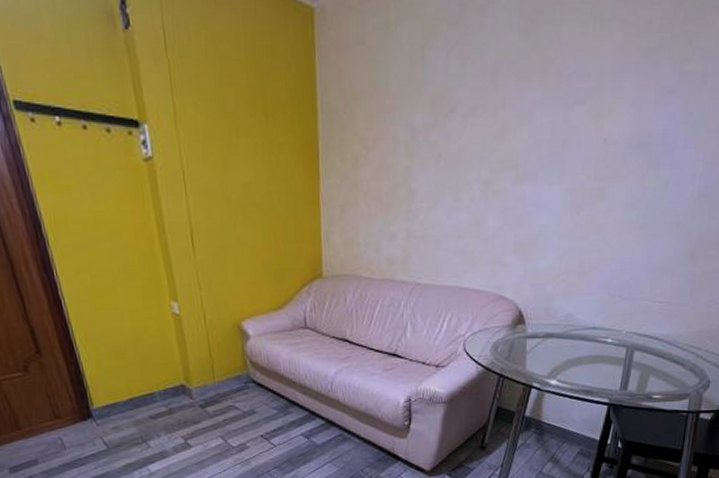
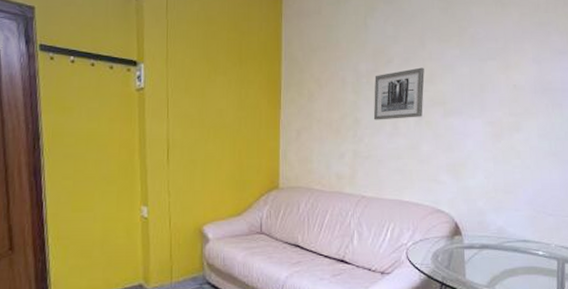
wall art: none [430,118,495,191] -> present [373,67,425,120]

